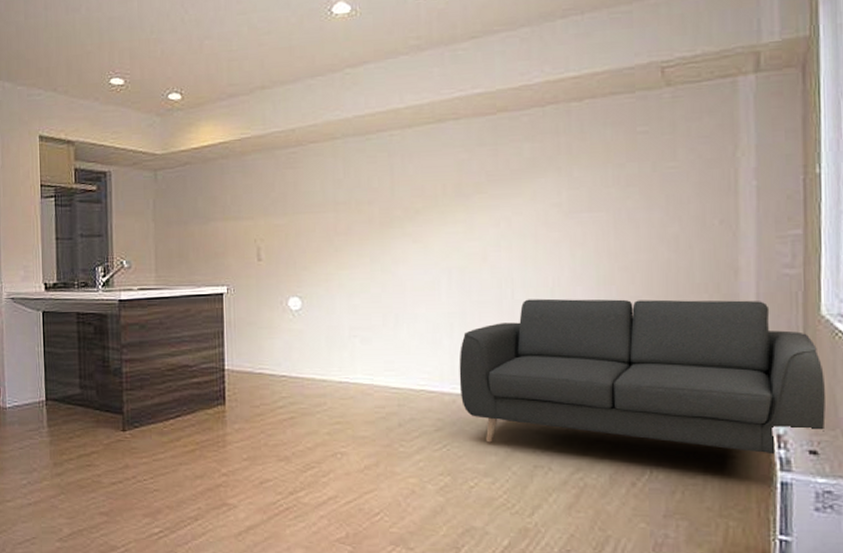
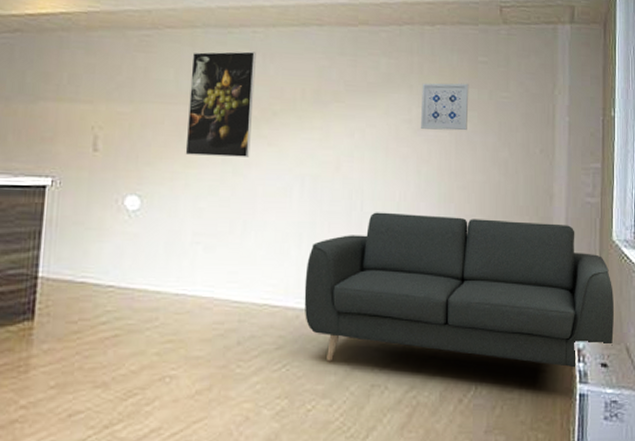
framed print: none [335,154,396,257] -> present [185,51,256,157]
wall art: none [571,157,628,211] -> present [420,83,469,131]

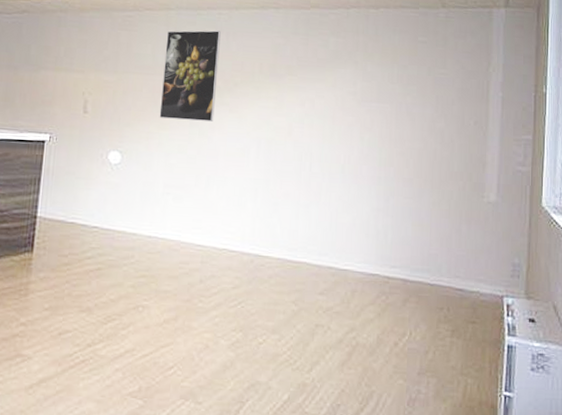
sofa: present [304,212,614,384] -> none [258,172,542,336]
wall art: present [420,83,469,131] -> none [364,59,409,103]

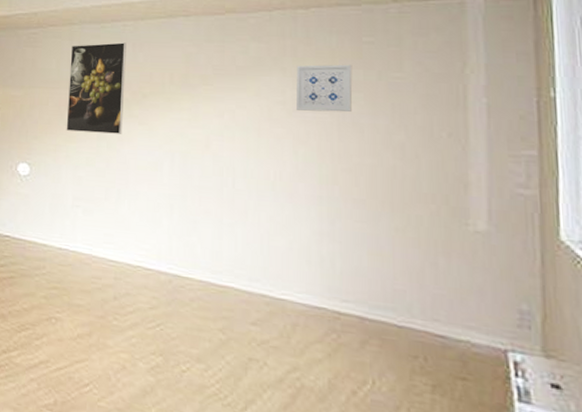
wall art: none [364,59,409,103] -> present [295,64,353,113]

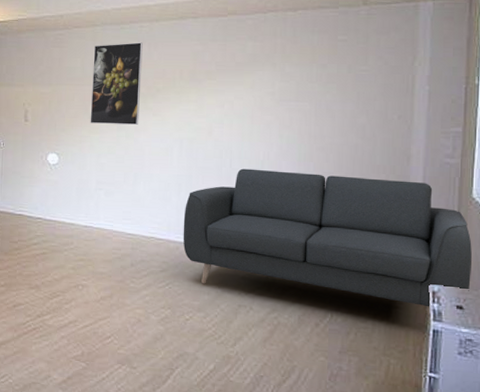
sofa: none [176,189,569,401] -> present [183,168,472,321]
wall art: present [295,64,353,113] -> none [282,59,329,101]

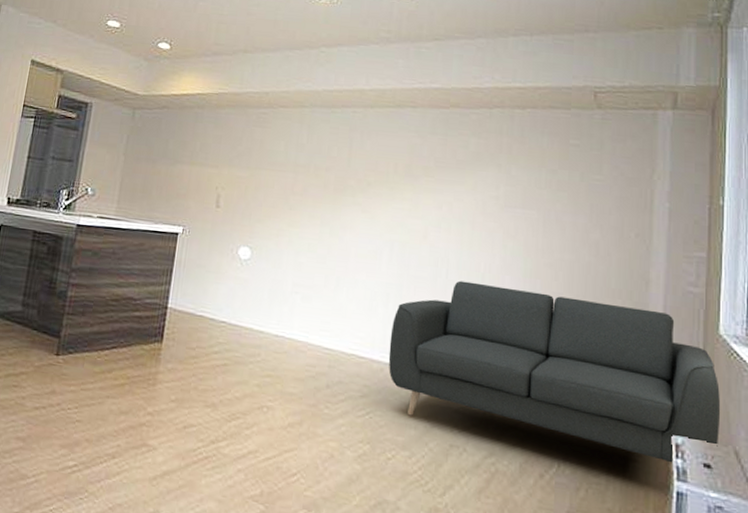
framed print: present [90,42,143,125] -> none [290,128,355,221]

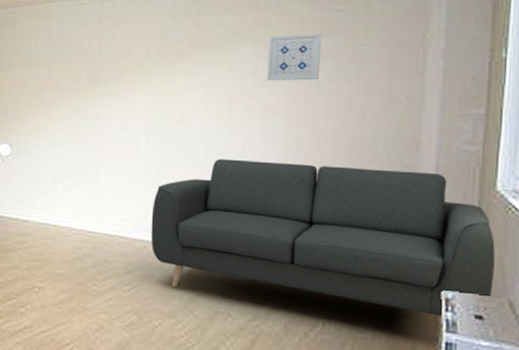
wall art: none [507,162,559,210] -> present [266,33,322,81]

